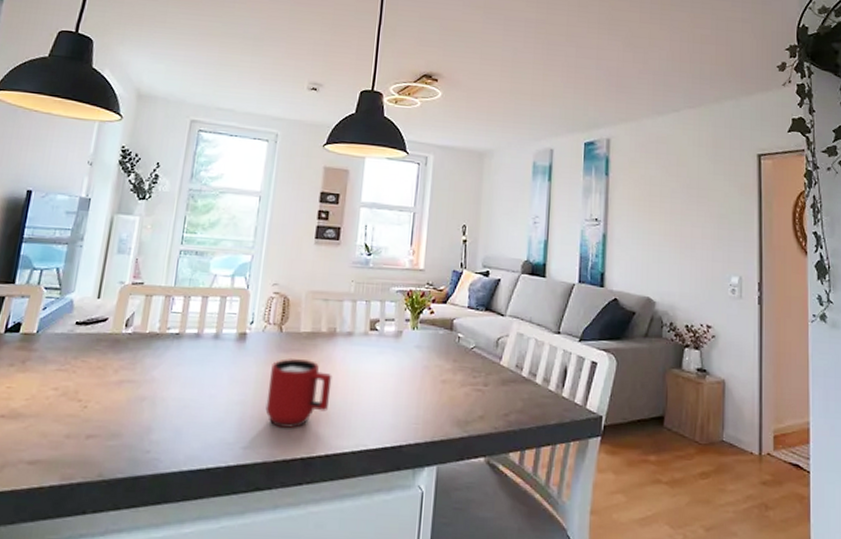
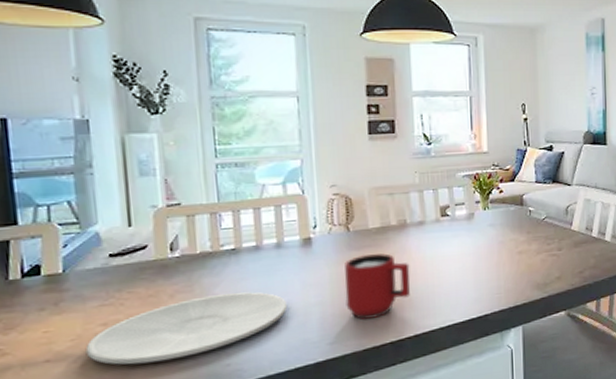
plate: none [34,376,213,436] -> present [85,292,288,365]

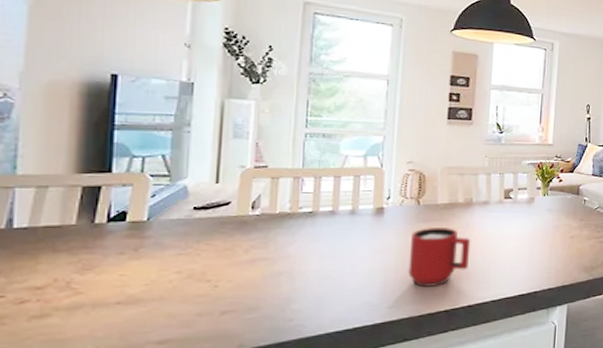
plate: present [85,292,288,365] -> none [157,253,354,313]

